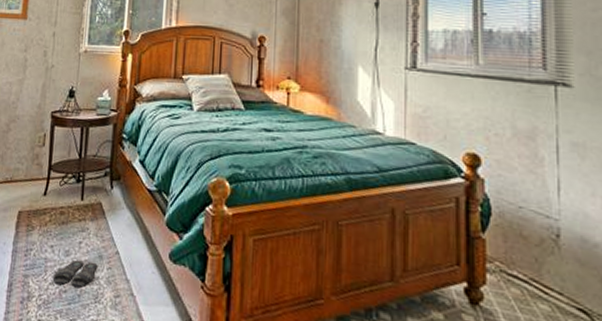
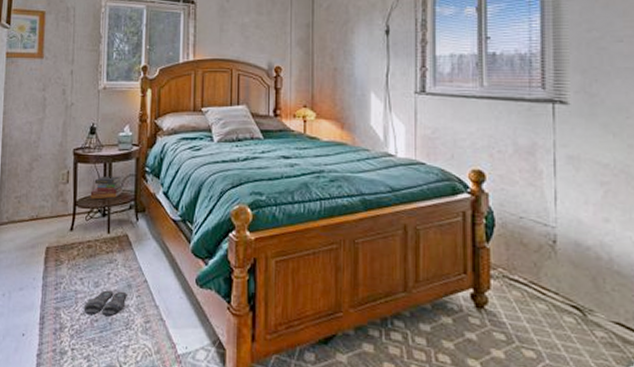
books: none [65,141,98,165] -> present [90,176,122,200]

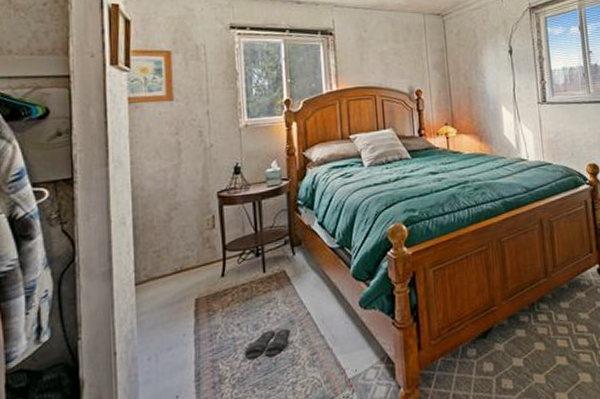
books: present [90,176,122,200] -> none [240,213,275,241]

